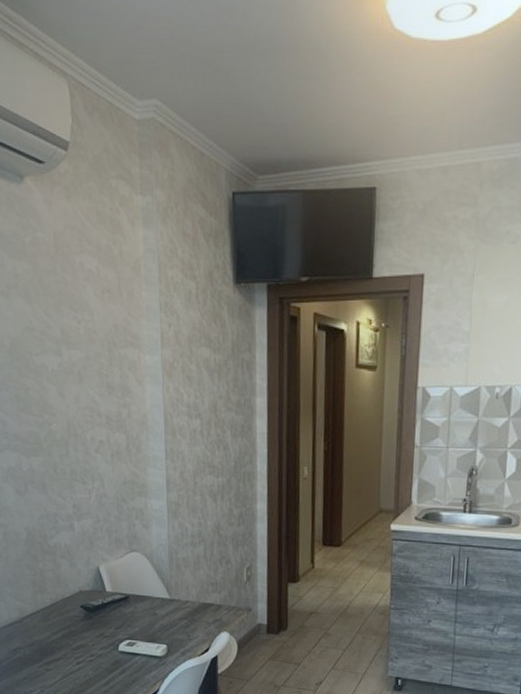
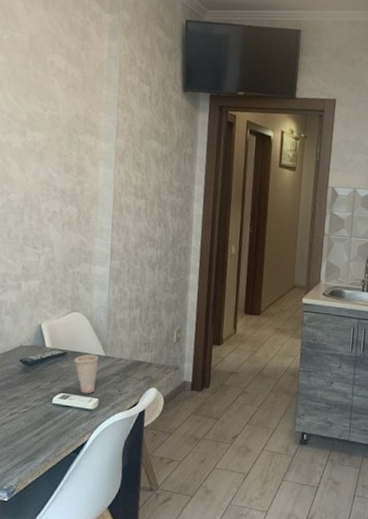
cup: none [138,597,164,640] -> present [75,354,99,394]

